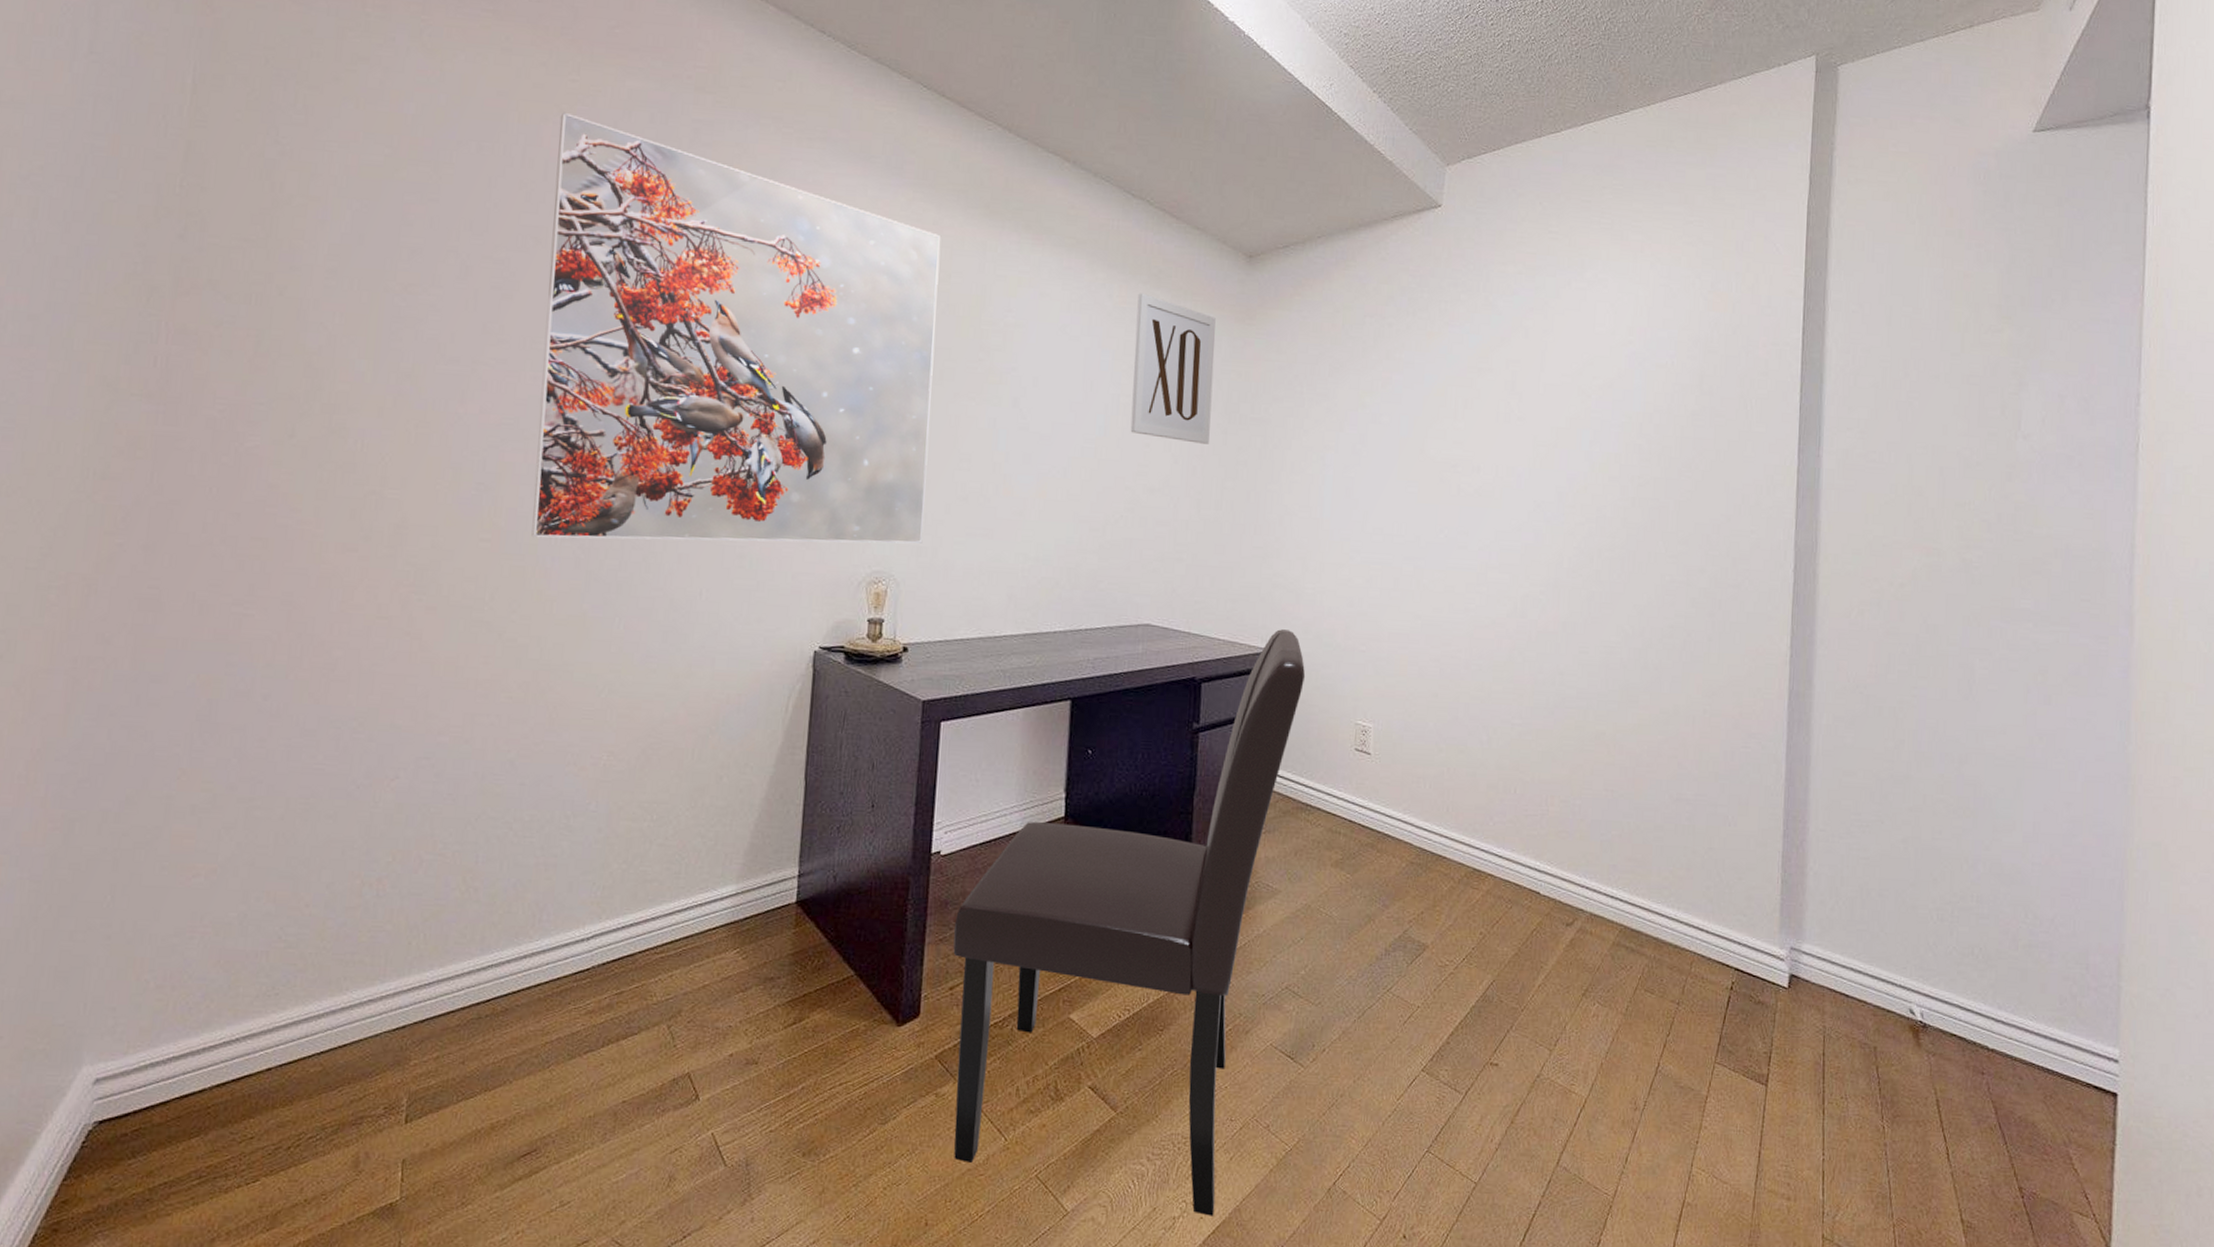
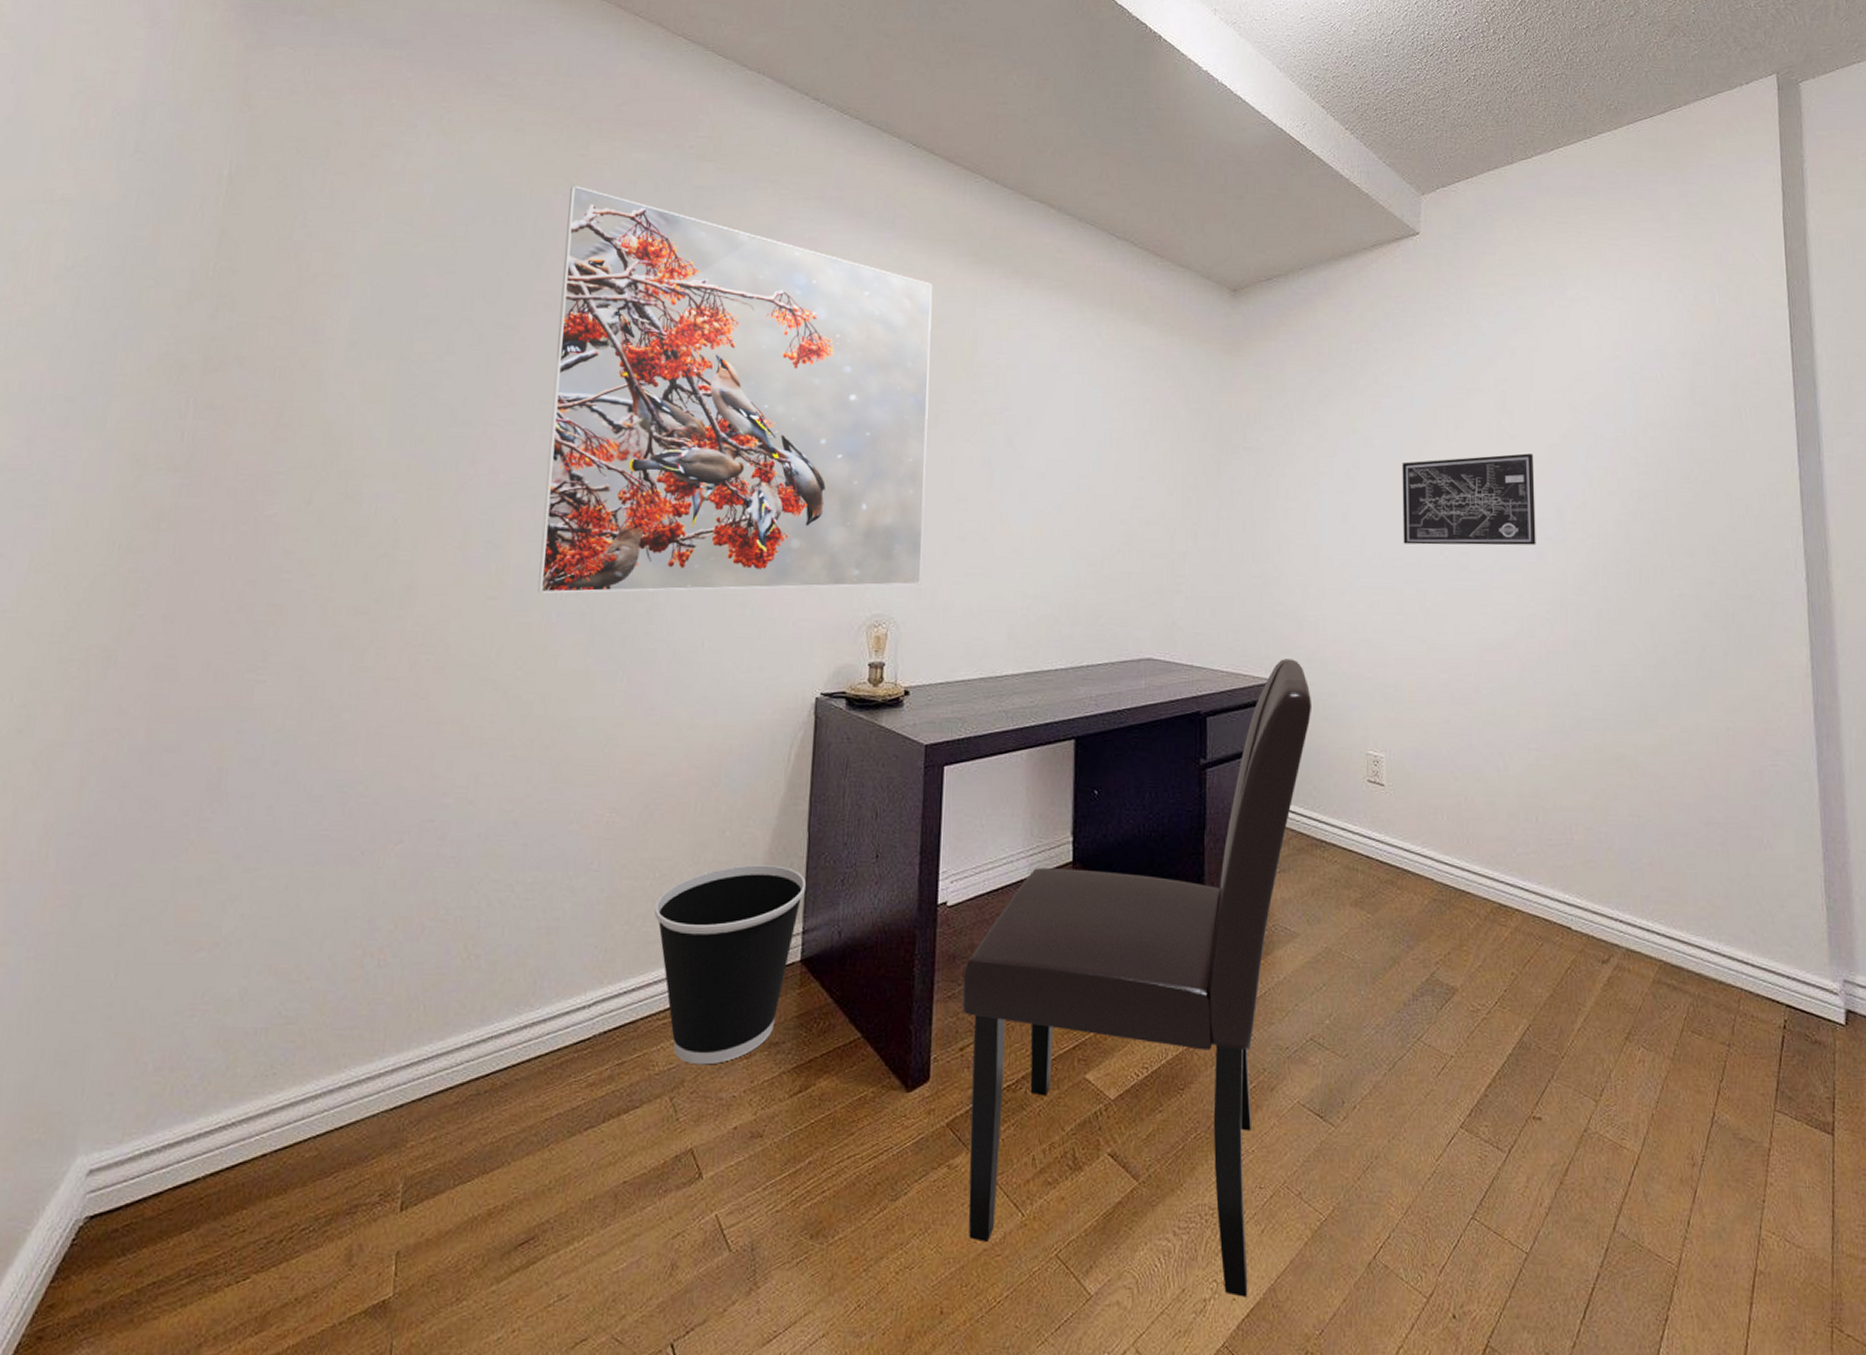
wastebasket: none [651,810,802,997] -> present [653,865,806,1065]
wall art: present [1130,293,1216,444] -> none [1124,330,1204,475]
wall art: none [1404,435,1539,527] -> present [1402,453,1536,546]

